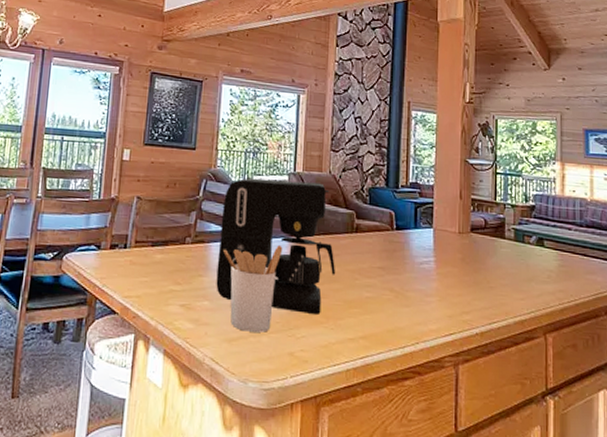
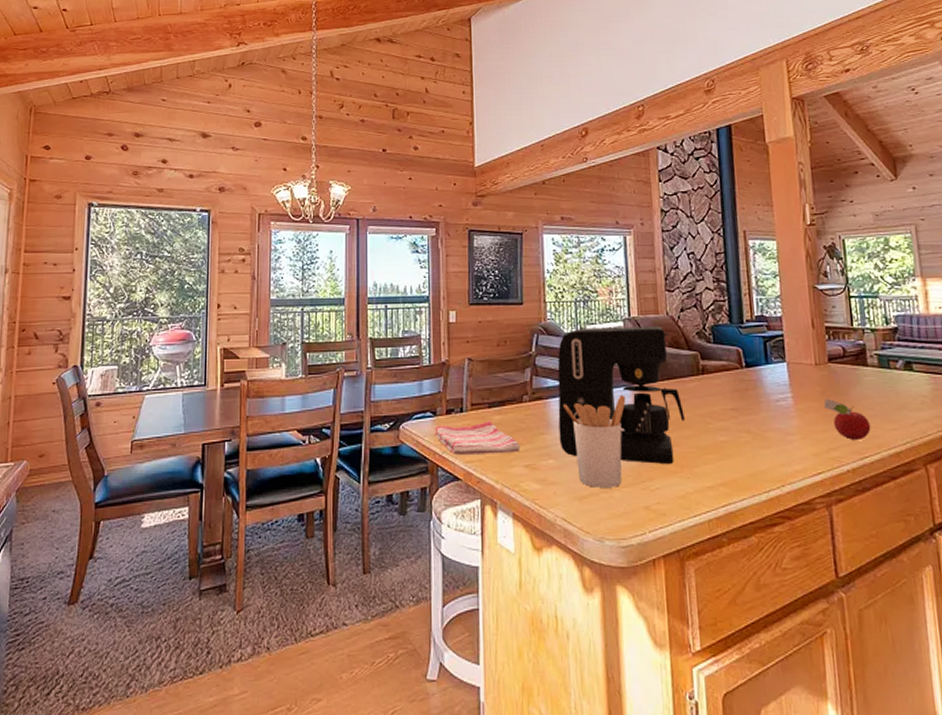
dish towel: none [97,259,178,292] -> present [435,421,521,456]
fruit: none [462,265,501,306] -> present [823,398,871,440]

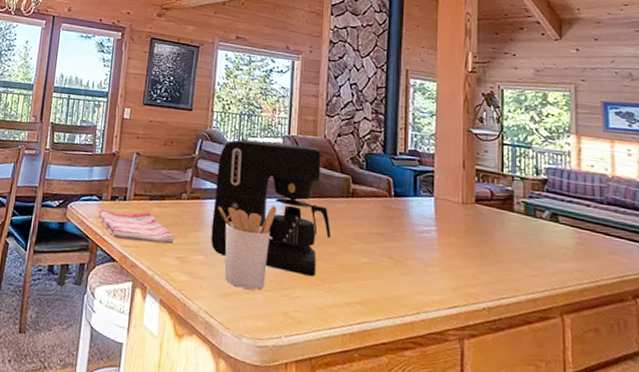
fruit: present [823,398,871,440] -> none [466,236,511,281]

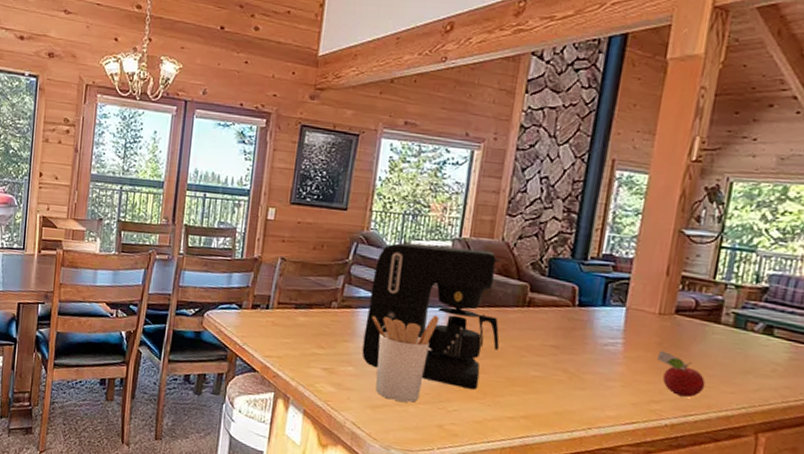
dish towel: present [98,209,174,244] -> none [238,318,322,355]
fruit: none [466,236,511,281] -> present [656,350,706,397]

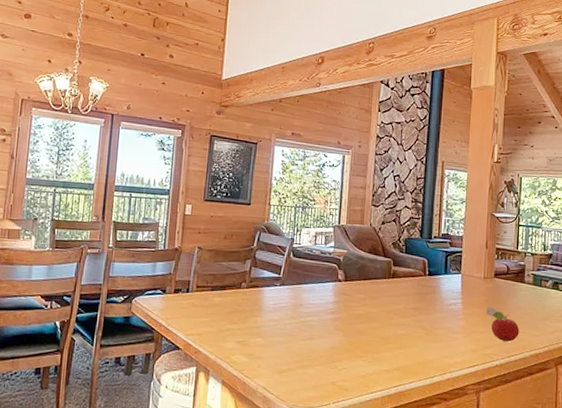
coffee maker: present [362,242,501,389] -> none [268,230,374,349]
utensil holder: present [372,314,439,403] -> none [275,288,328,365]

